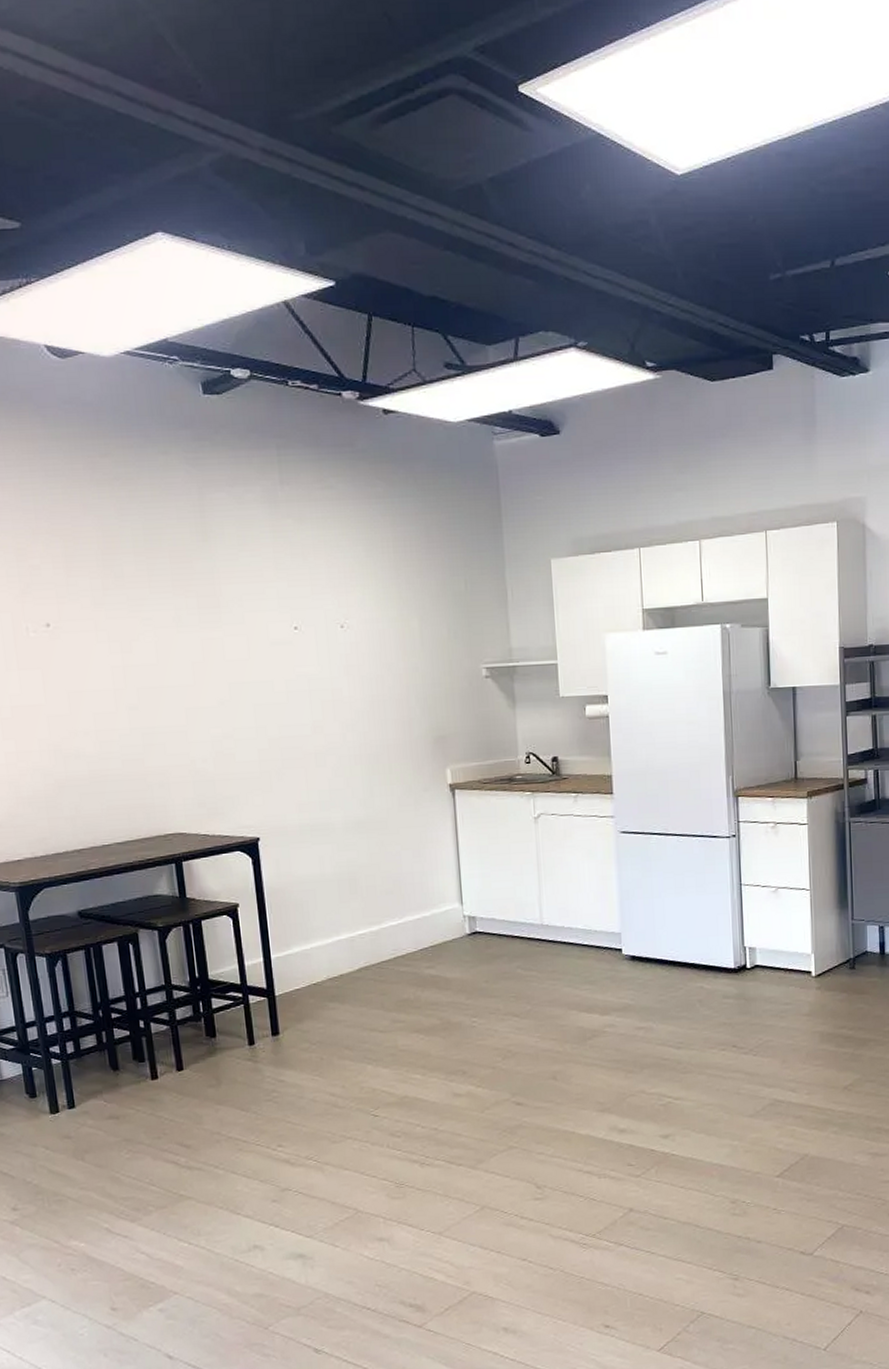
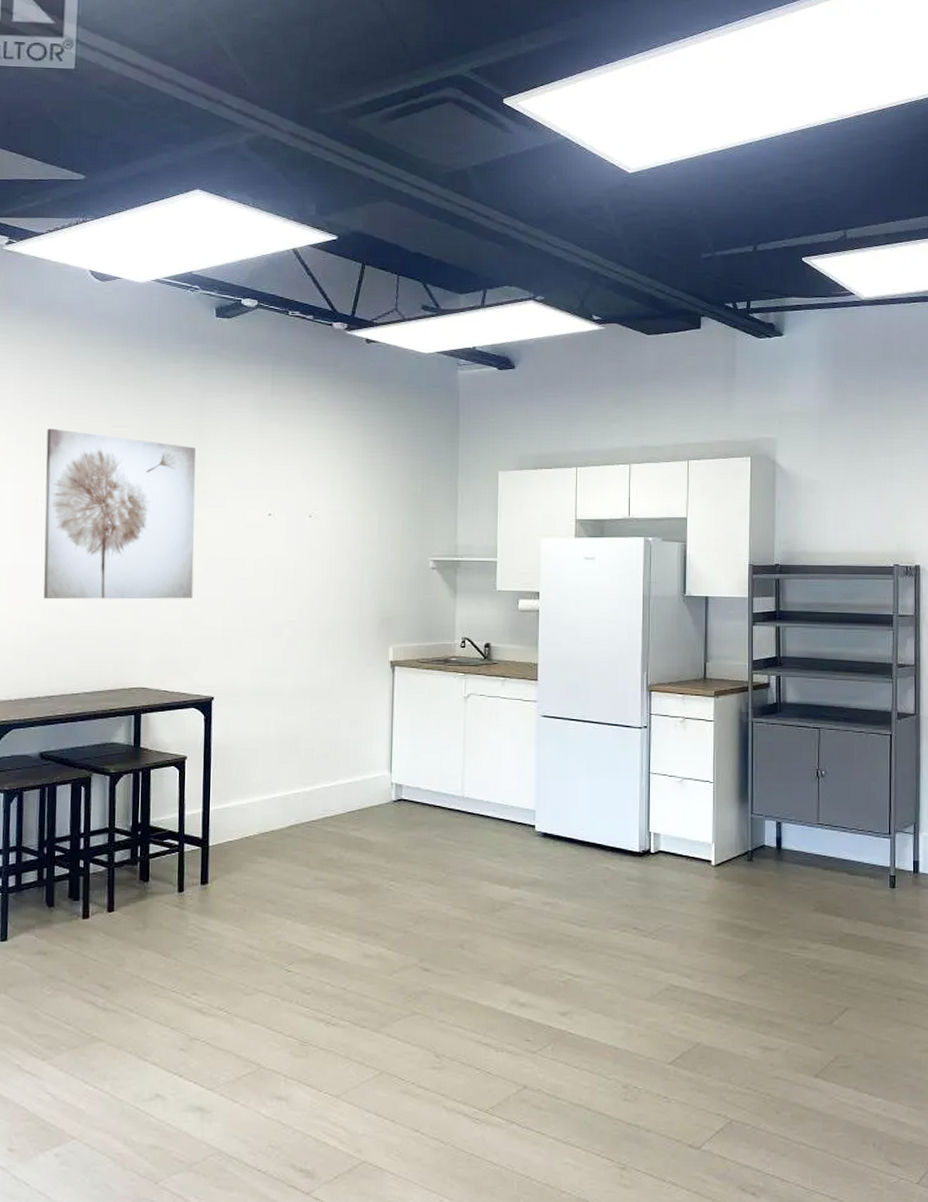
wall art: none [26,544,221,743] -> present [43,428,196,600]

